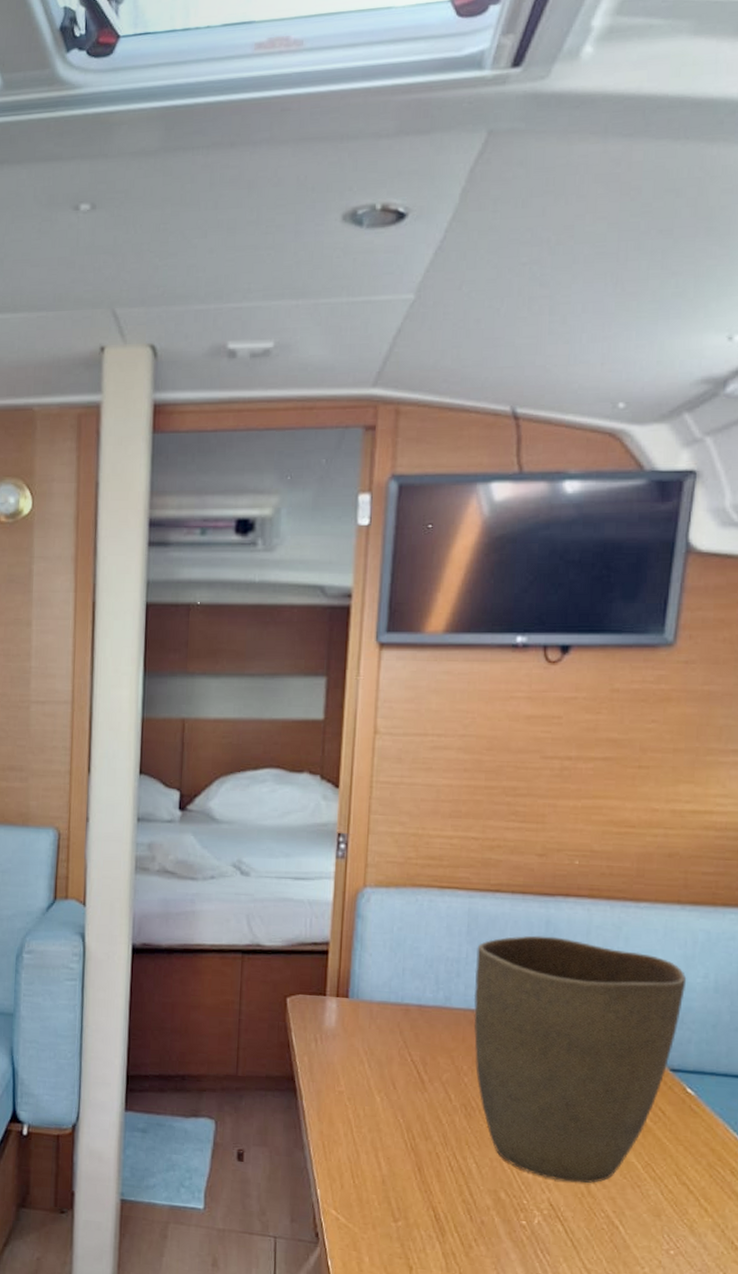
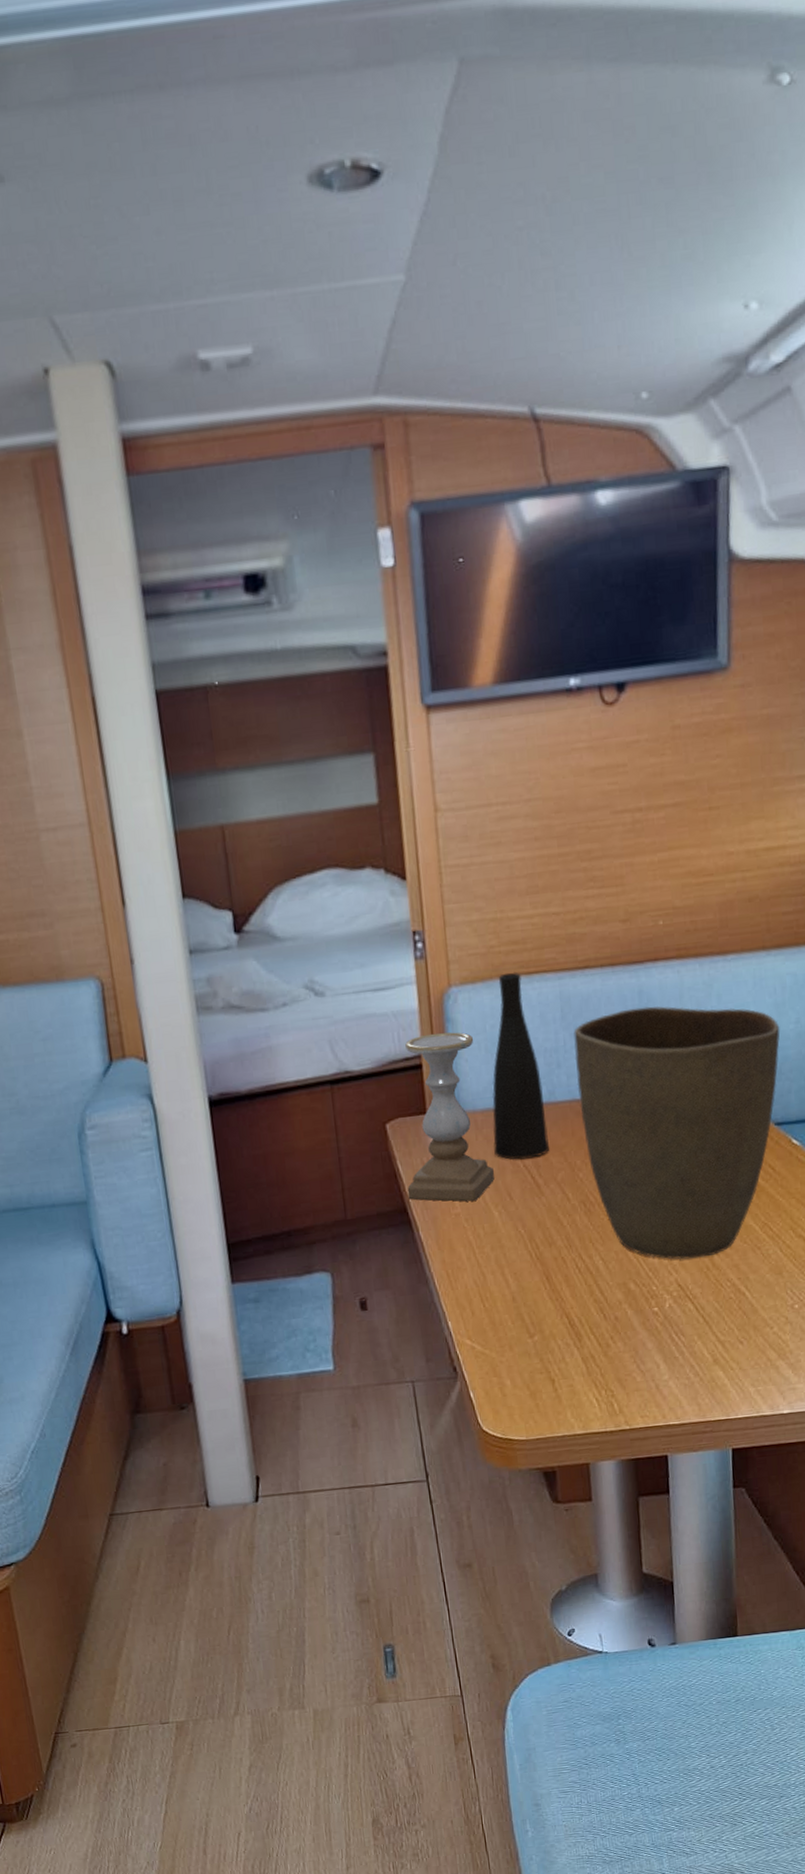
candle holder: none [297,925,382,1083] -> present [405,1032,494,1202]
vase: none [385,884,440,1055] -> present [492,972,549,1161]

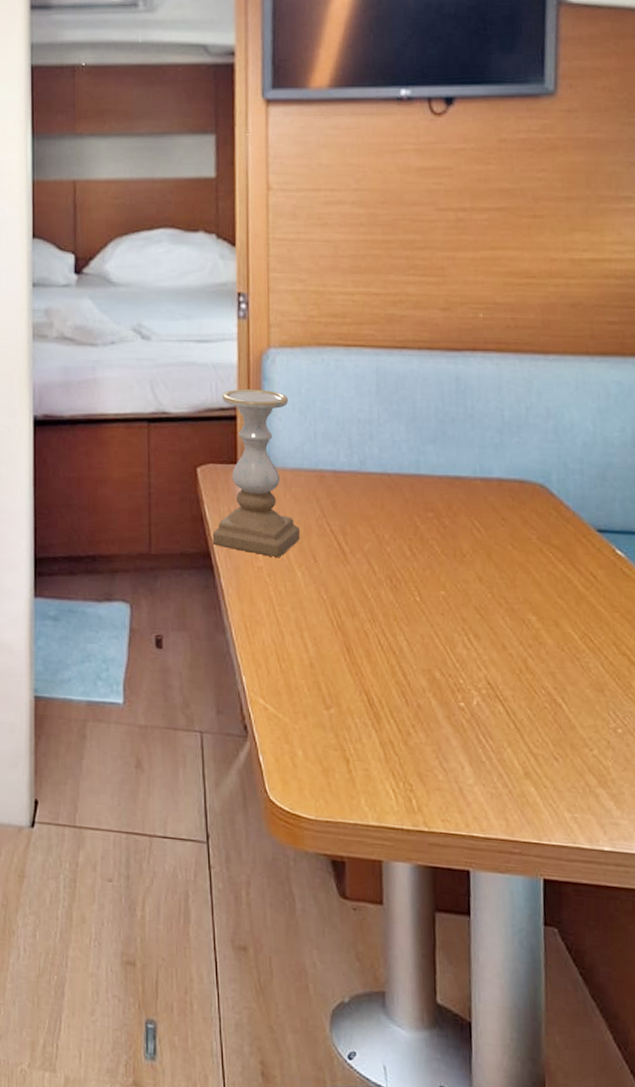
vase: present [492,972,549,1161] -> none [301,342,357,524]
vase: present [573,1006,780,1260] -> none [388,393,604,658]

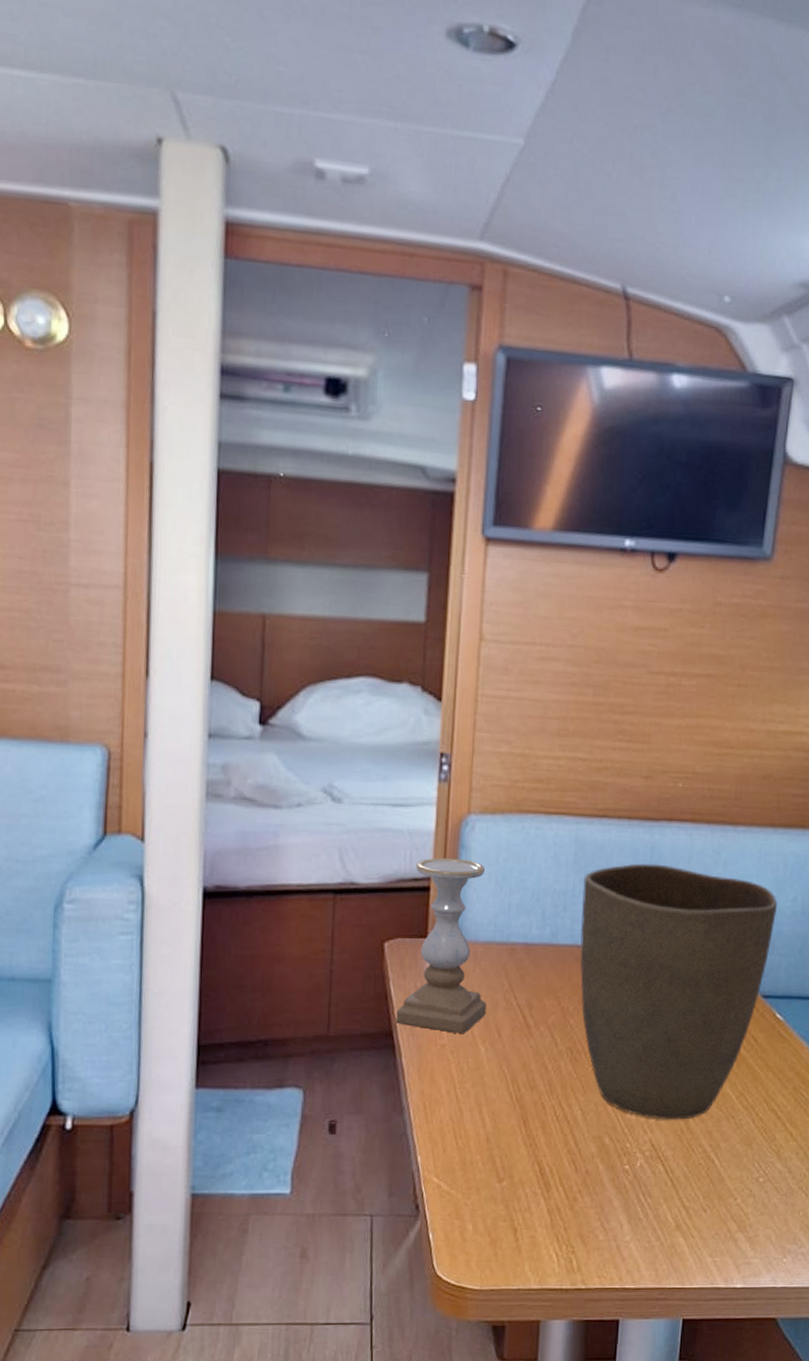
vase: none [388,393,604,658] -> present [580,863,778,1120]

